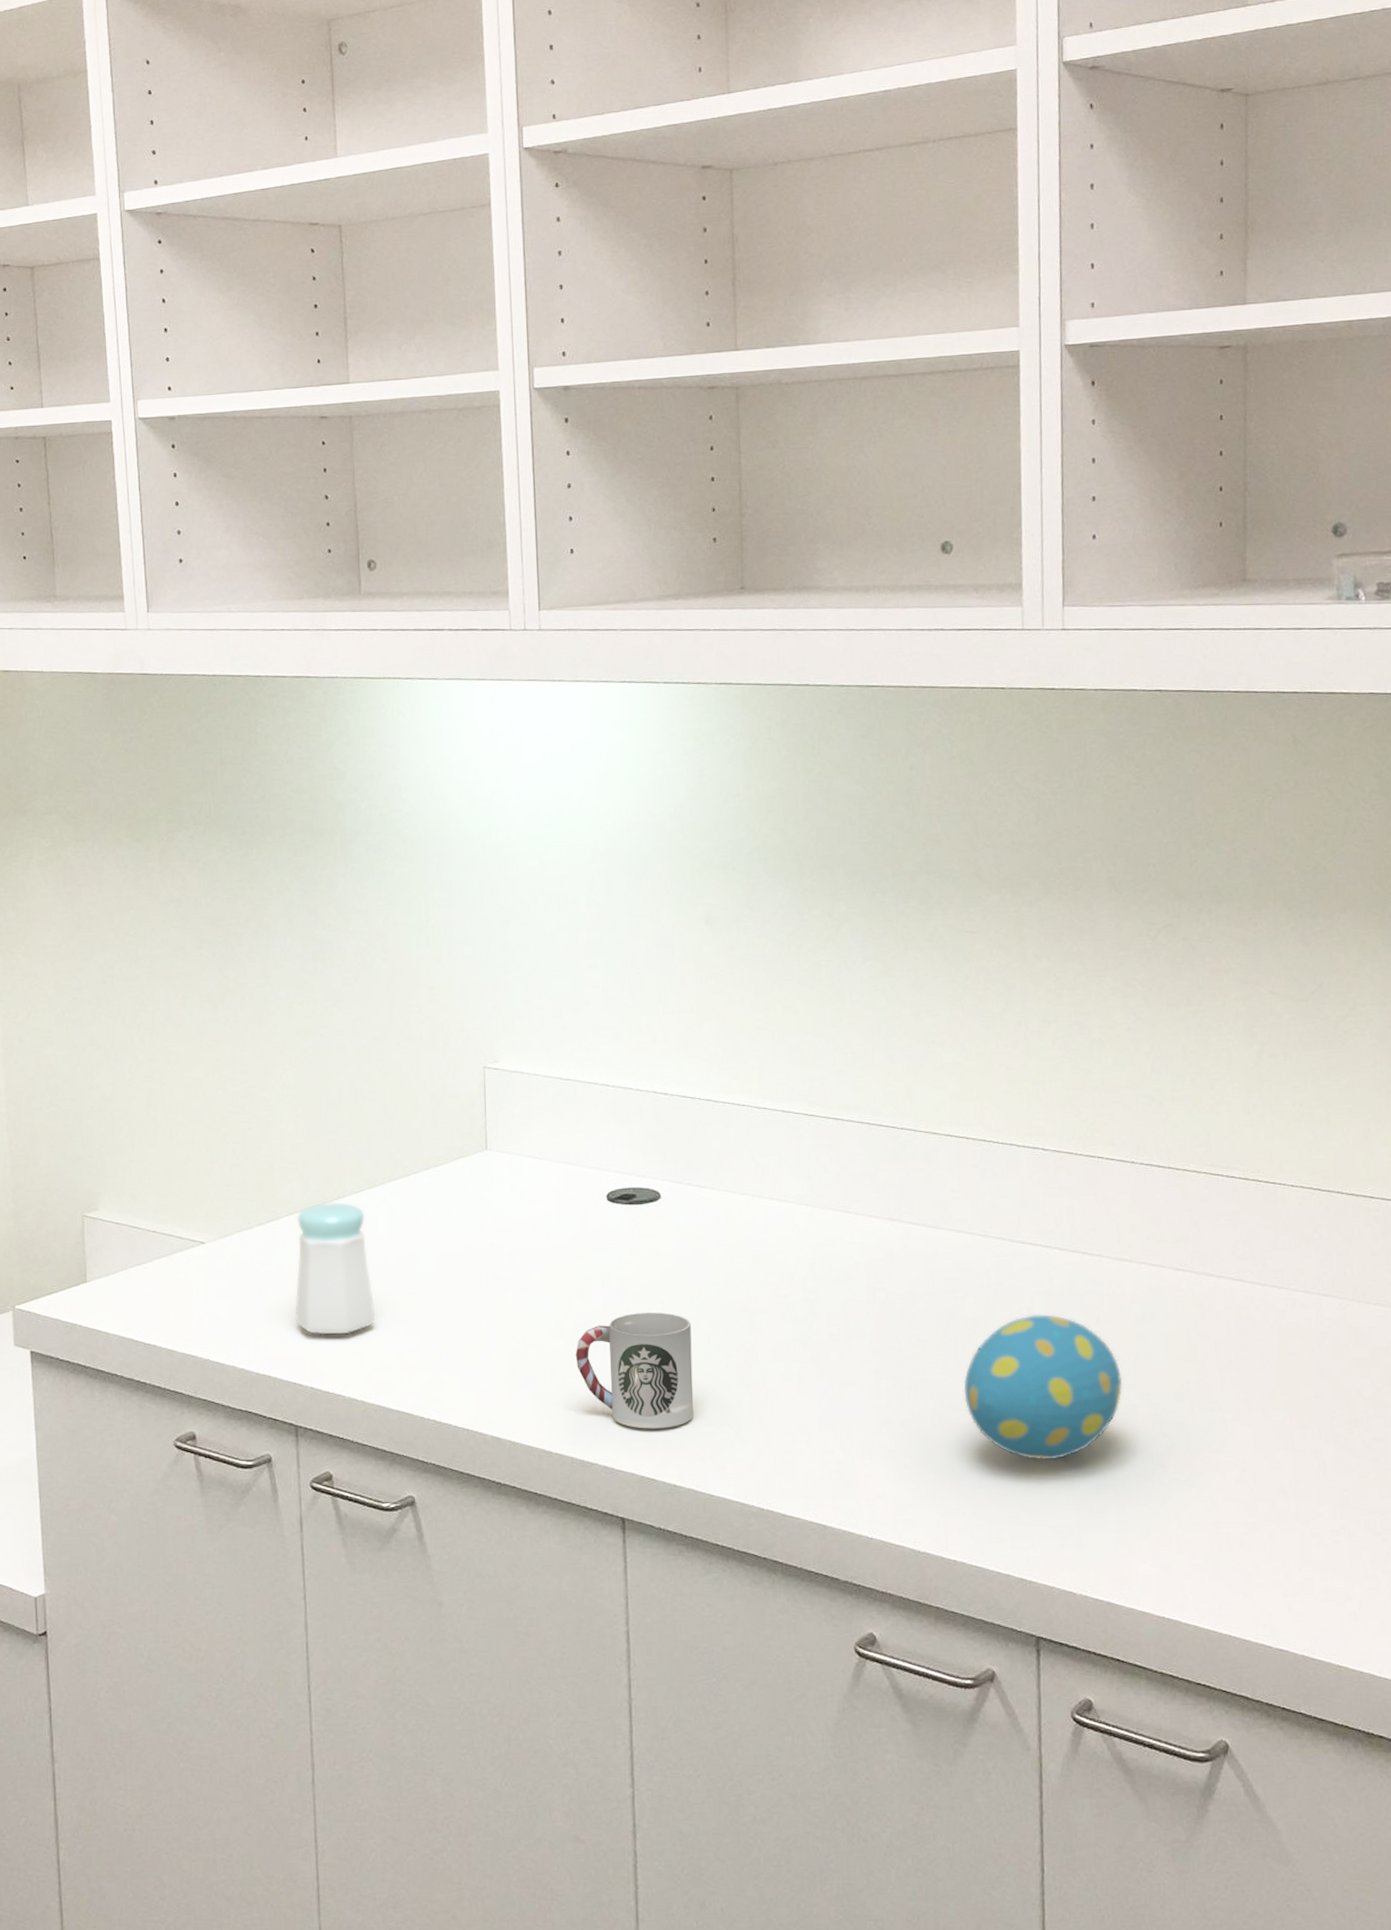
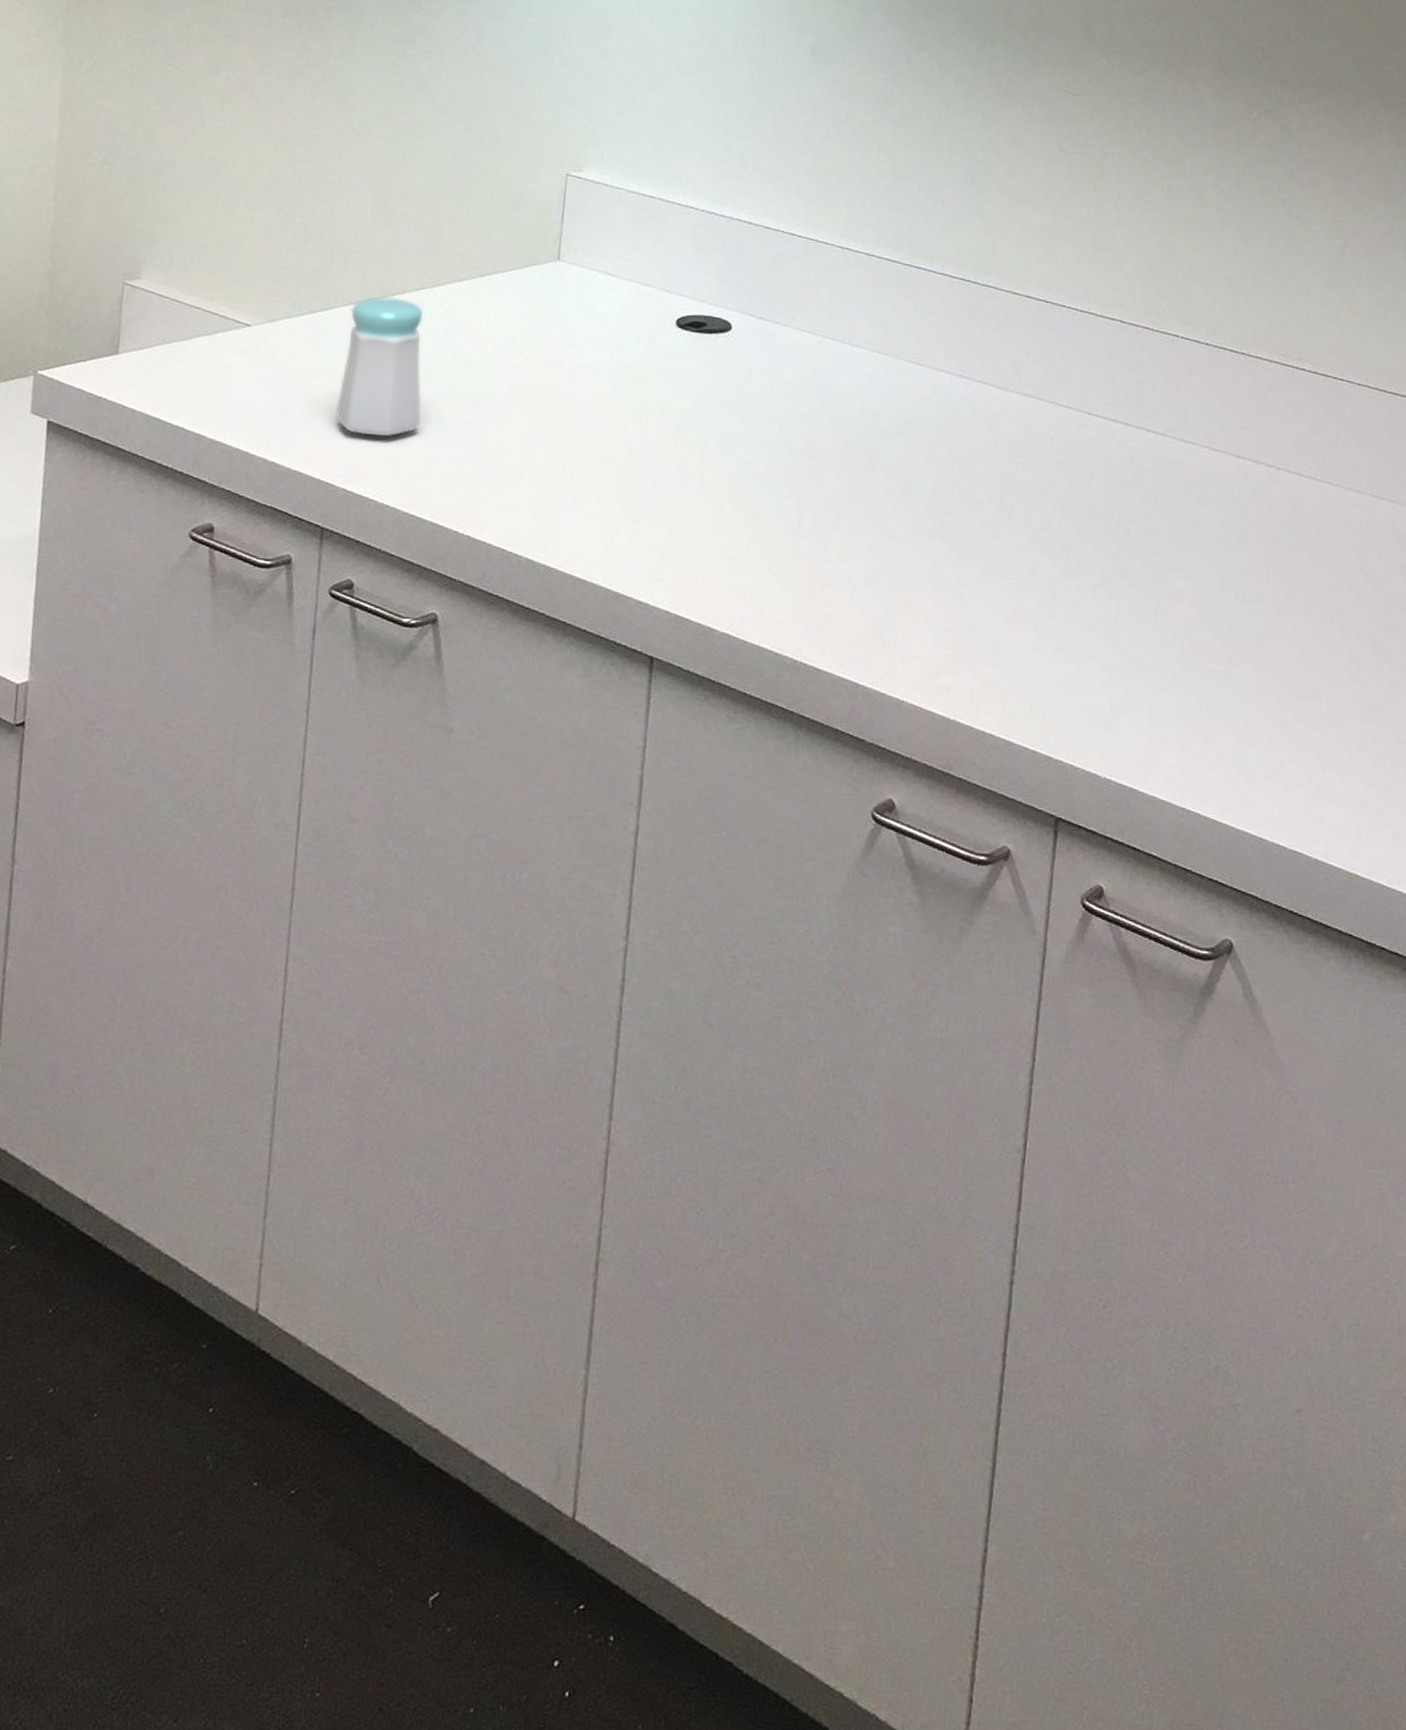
cup: present [575,1312,694,1429] -> none [623,445,746,568]
decorative egg: present [963,1314,1123,1461] -> none [1012,487,1172,638]

